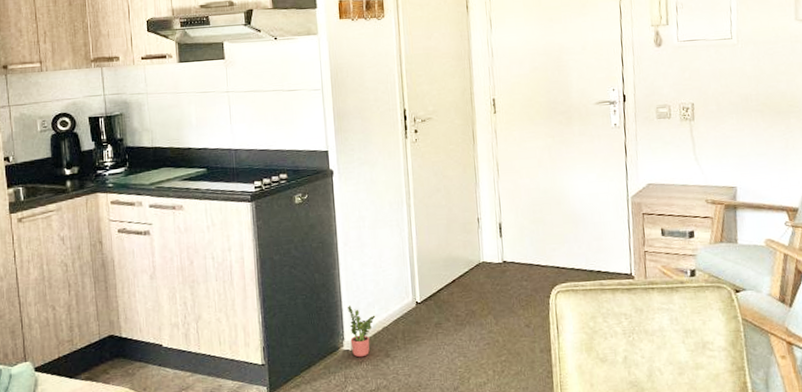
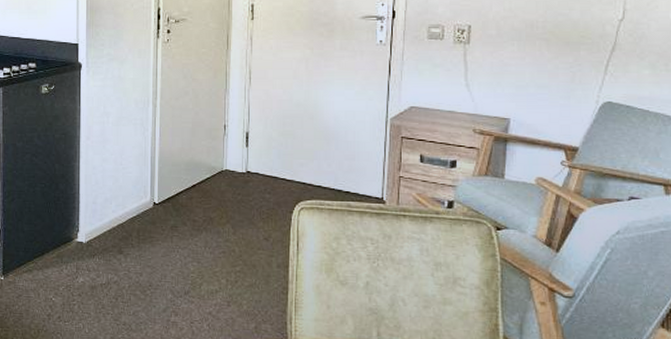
potted plant: present [347,306,376,358] -> none [84,199,112,251]

